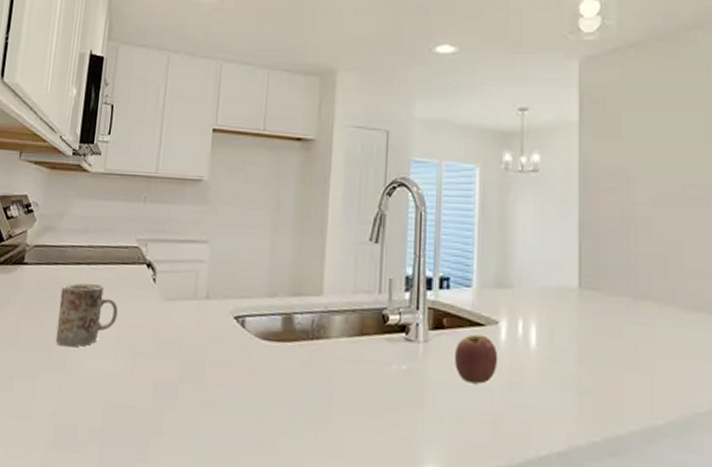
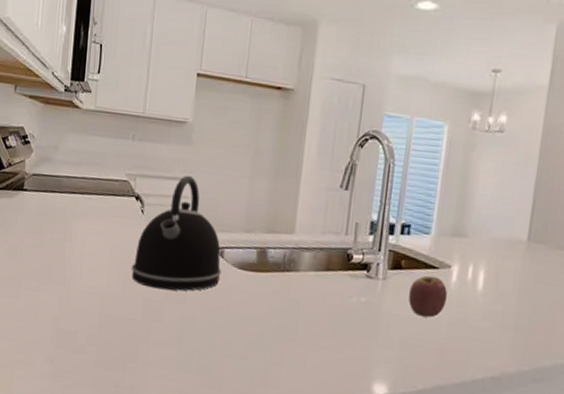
mug: present [55,283,118,347] -> none [55,210,110,266]
kettle: none [141,238,243,370] -> present [131,176,222,291]

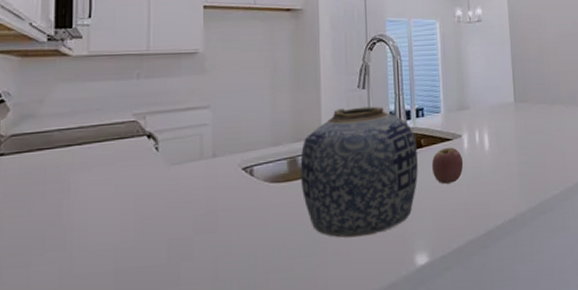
kettle: present [131,176,222,291] -> none [149,104,253,226]
vase: none [267,206,396,349] -> present [300,106,418,238]

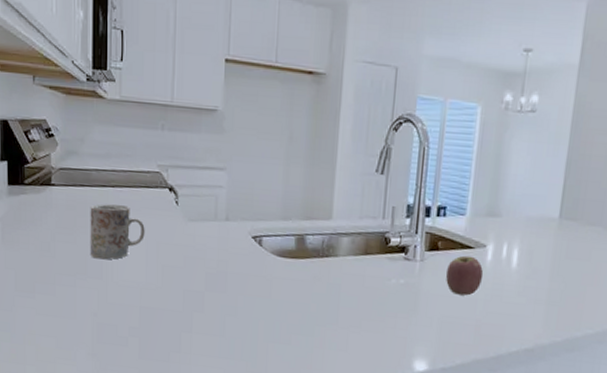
mug: none [49,162,120,228] -> present [90,204,145,260]
vase: present [300,106,418,238] -> none [306,192,433,330]

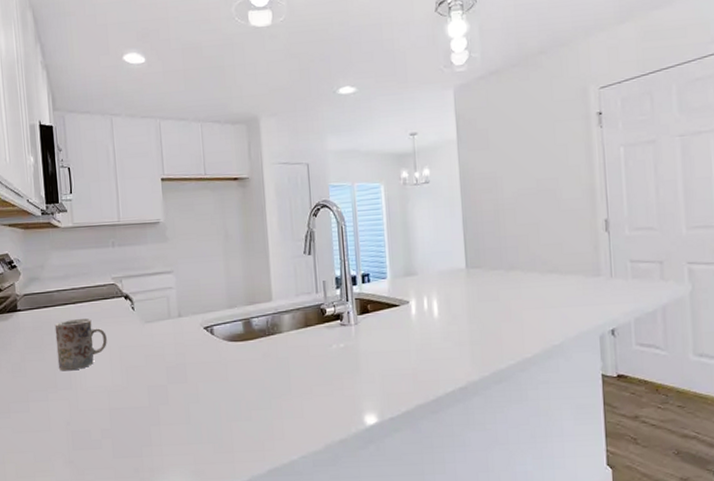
apple: present [445,255,484,296] -> none [378,313,412,349]

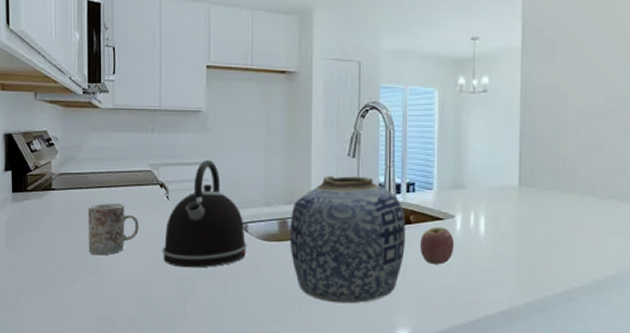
kettle: none [131,269,214,375] -> present [162,160,247,268]
vase: none [254,271,366,395] -> present [290,176,405,304]
apple: none [378,313,412,349] -> present [419,227,455,265]

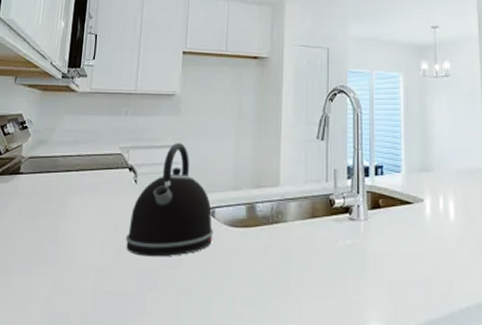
mug: present [88,203,139,256] -> none [49,188,105,244]
vase: present [290,176,405,304] -> none [257,159,375,296]
apple: present [419,227,455,265] -> none [389,211,425,252]

